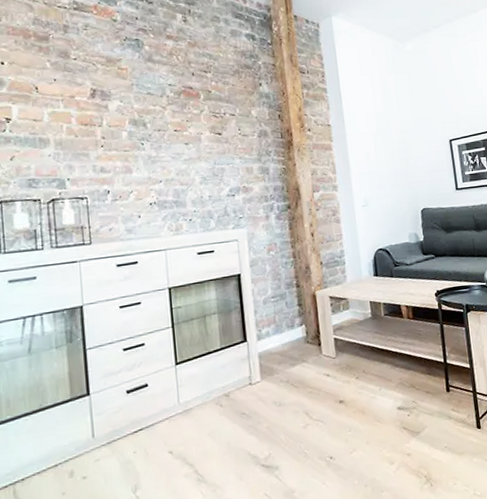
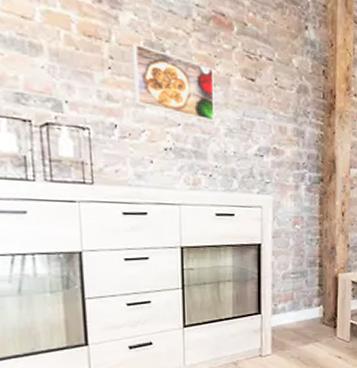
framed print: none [120,122,190,175] -> present [133,42,215,123]

